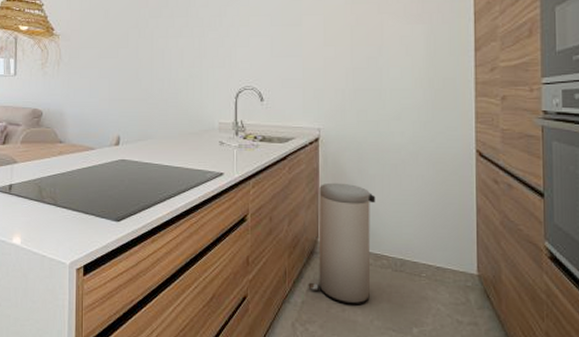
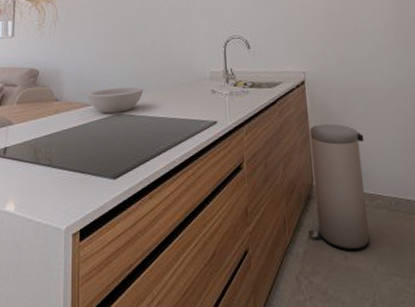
bowl: none [91,133,149,158] -> present [87,86,144,113]

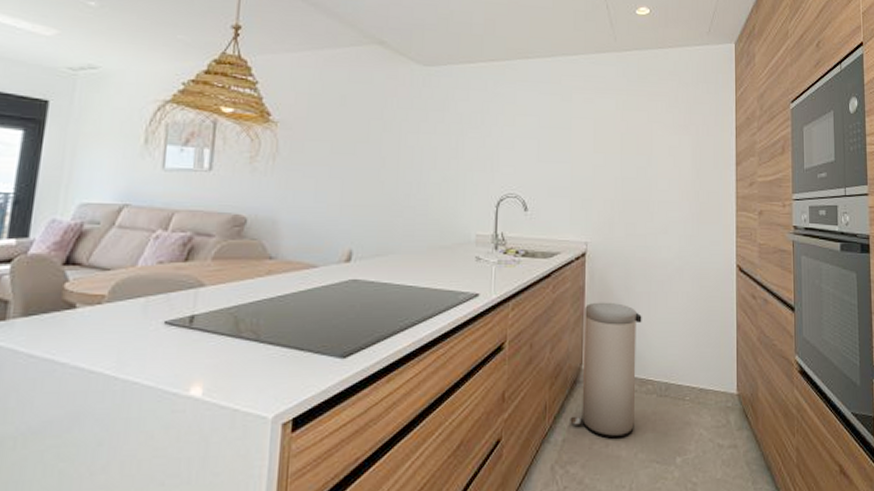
bowl: present [87,86,144,113] -> none [313,246,390,278]

